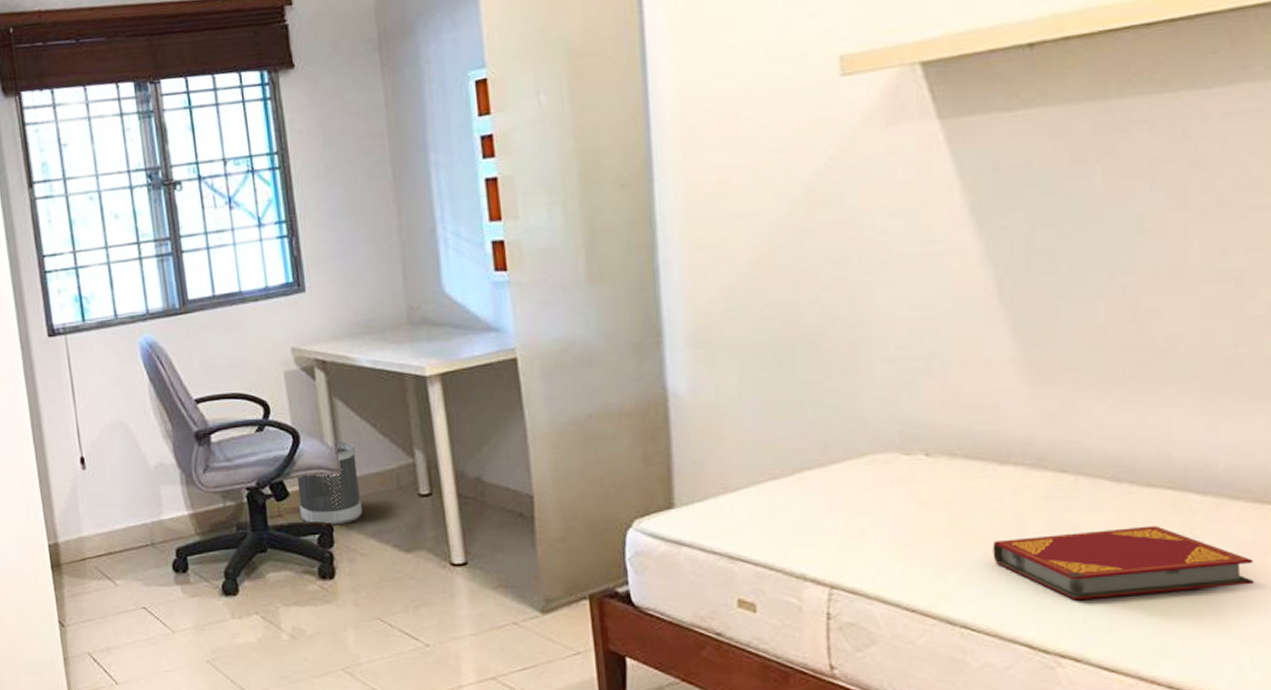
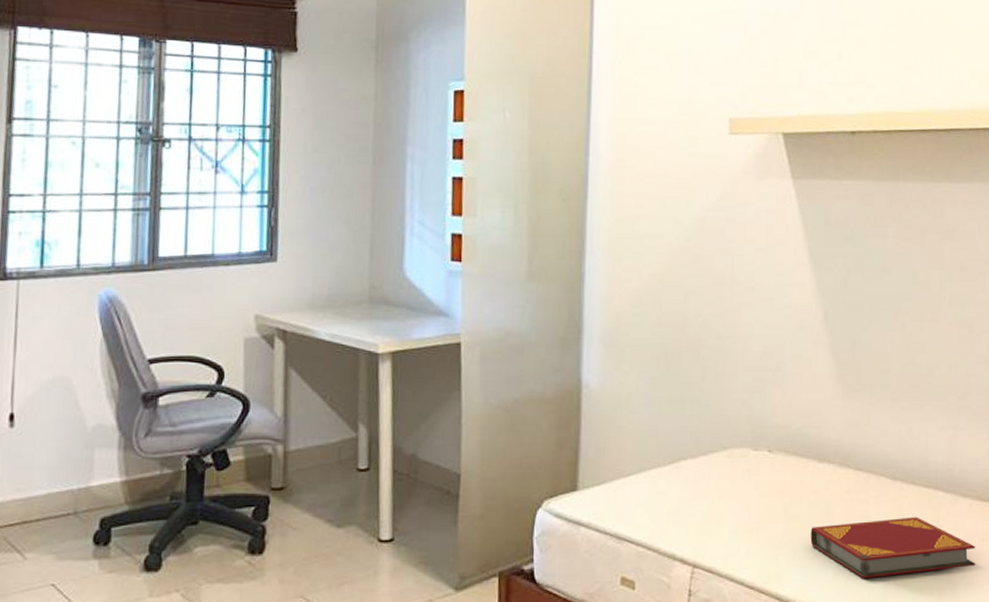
wastebasket: present [296,440,363,526] -> none [238,411,303,498]

